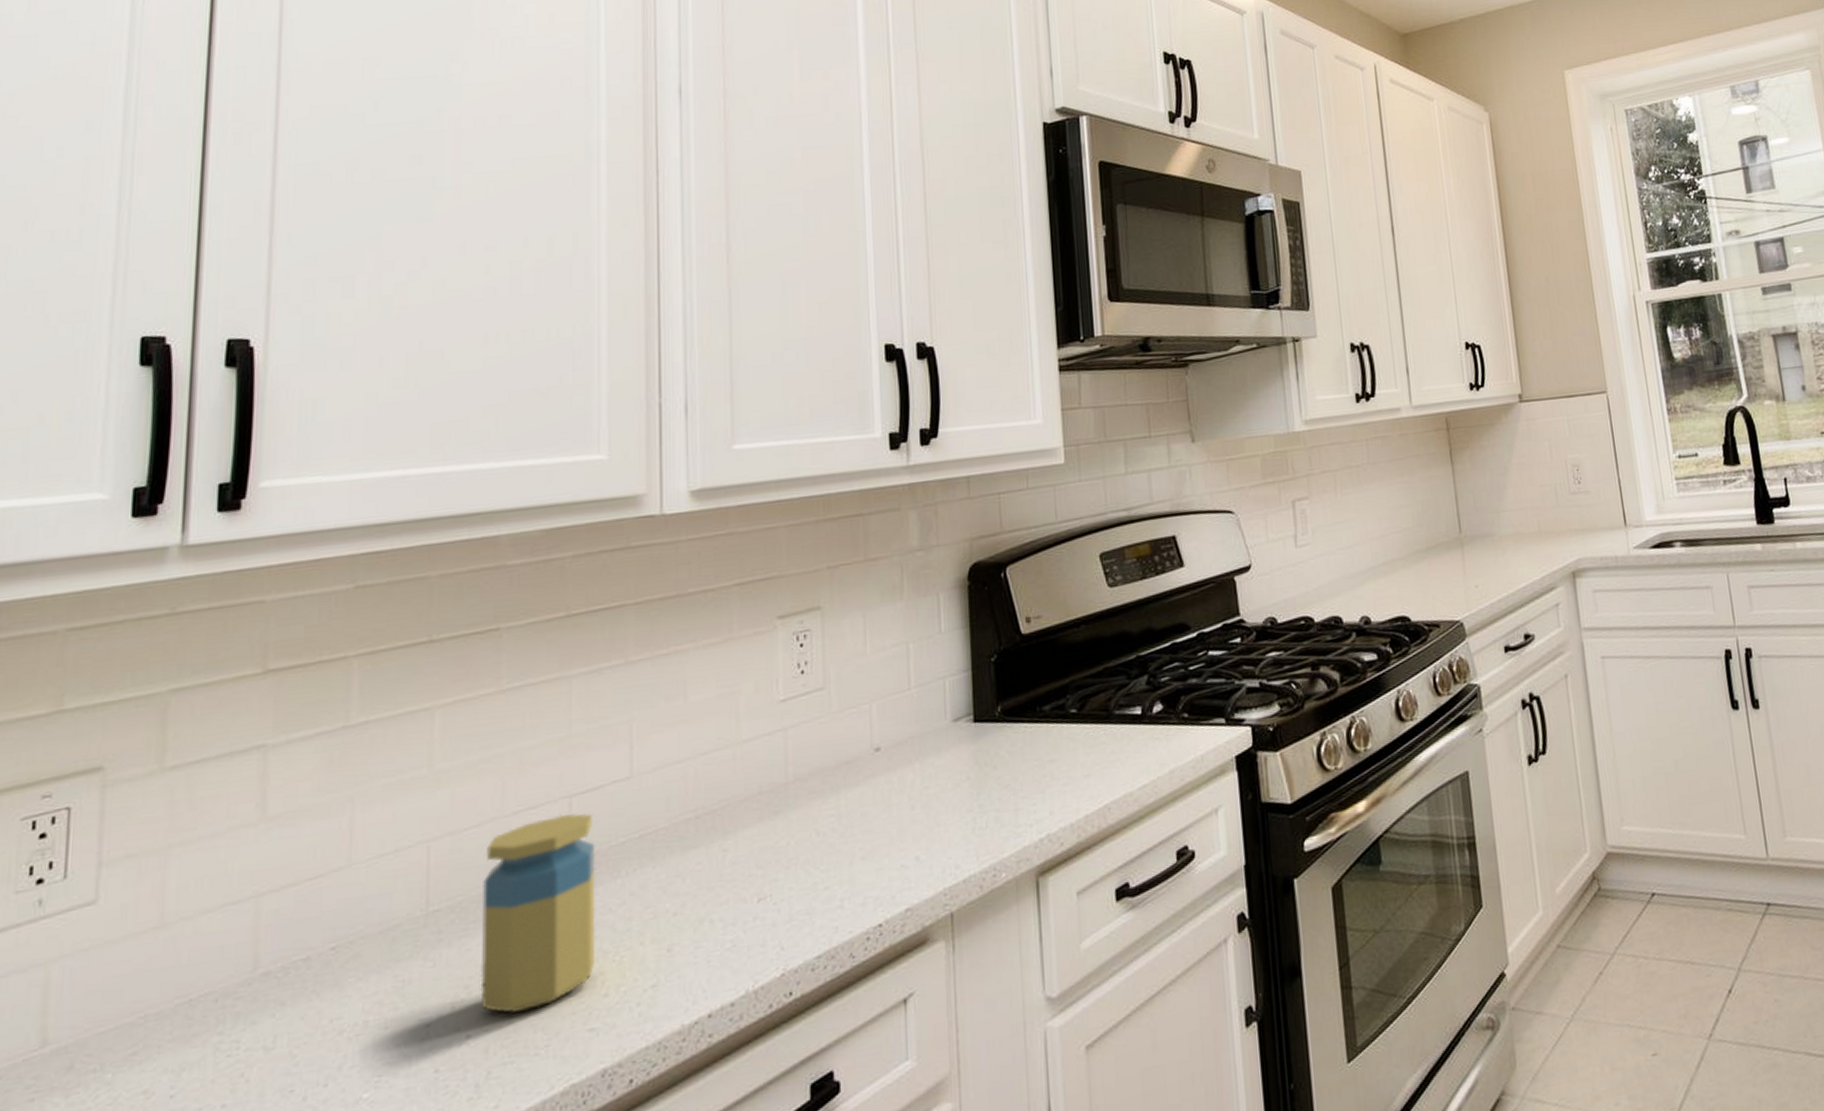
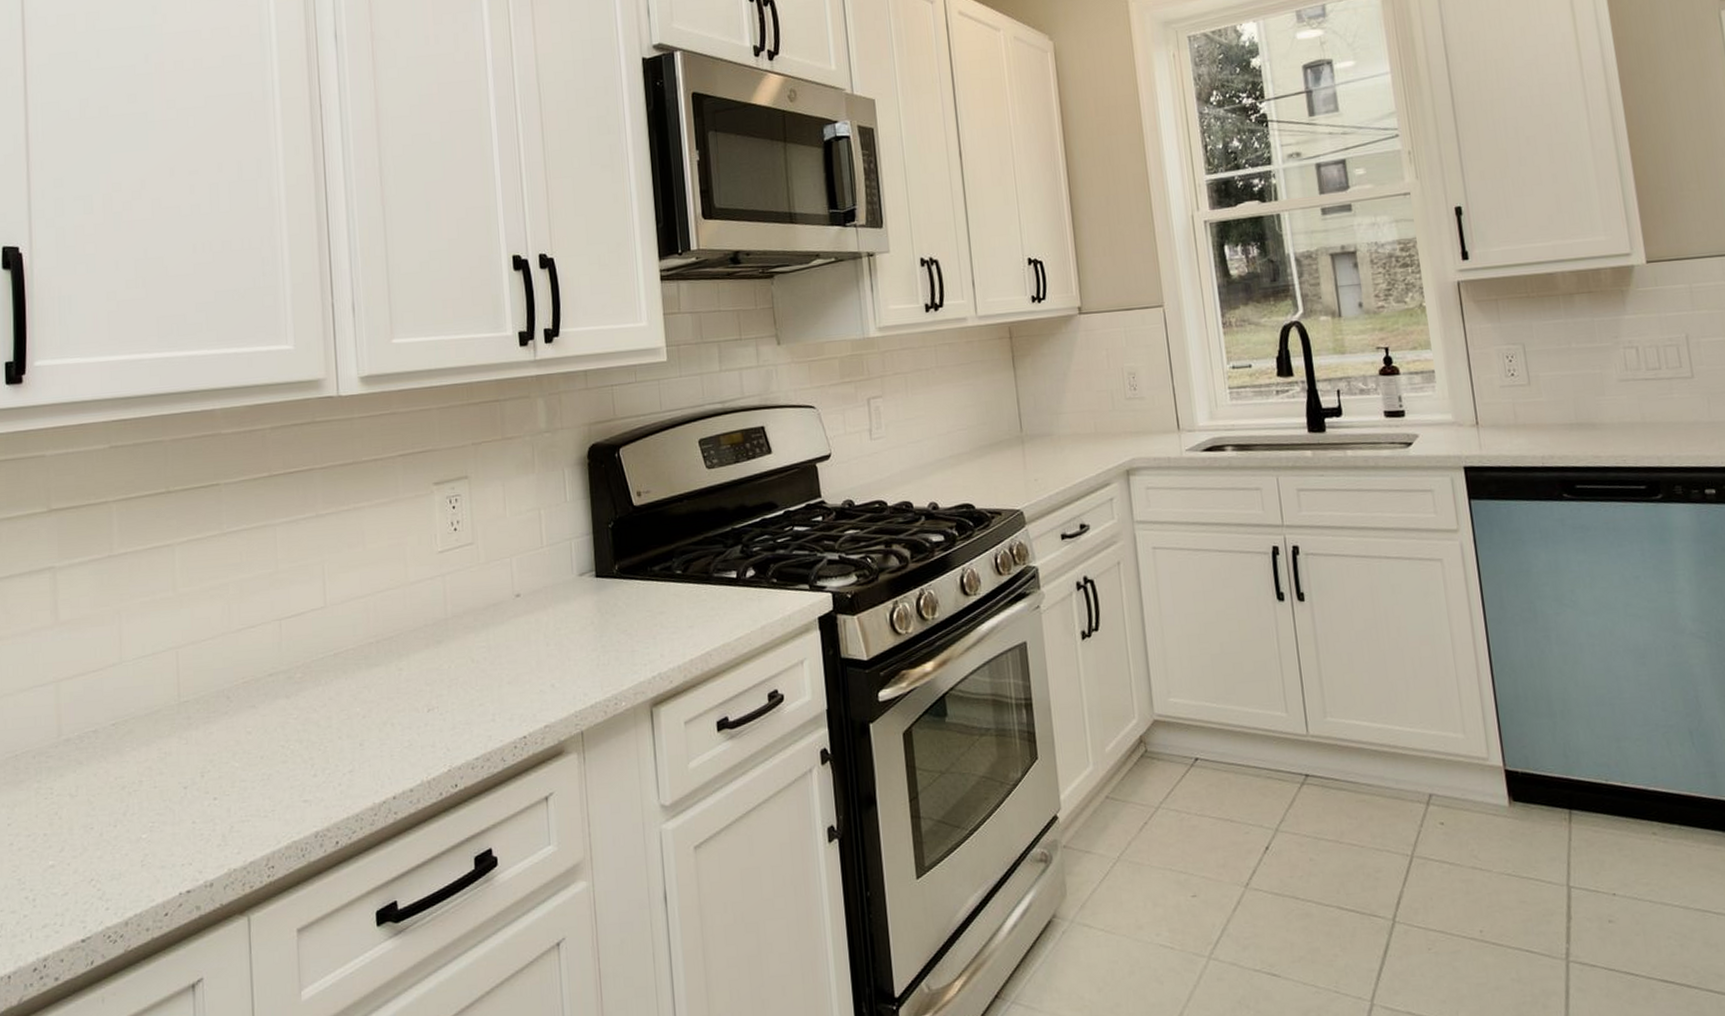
jar: present [480,813,596,1014] -> none [219,633,306,784]

